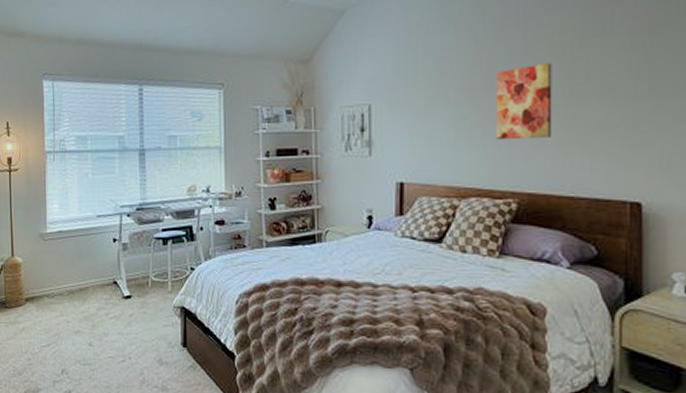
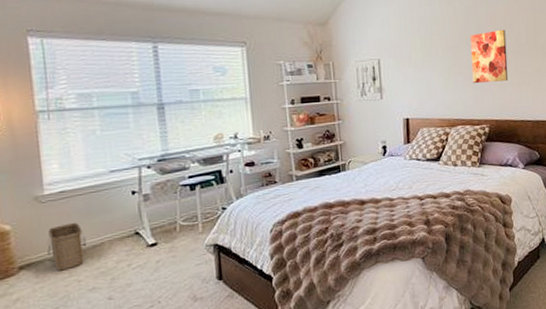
basket: none [46,263,76,309] -> present [47,222,87,271]

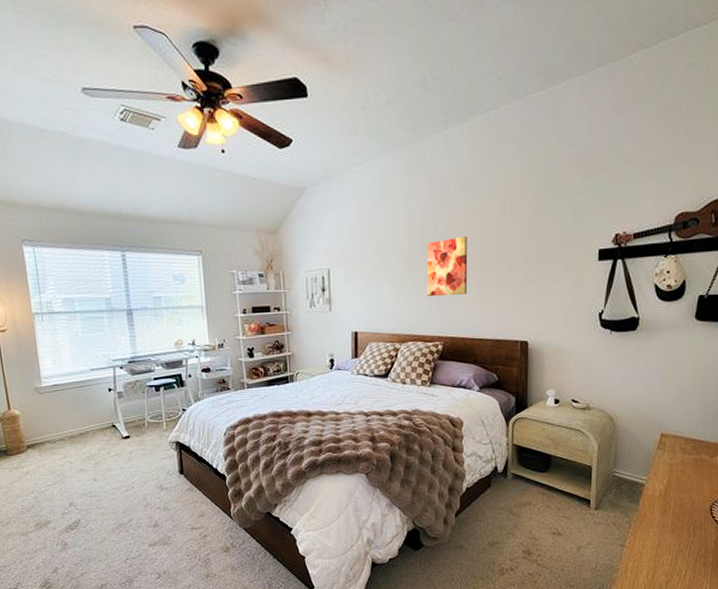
basket: present [47,222,87,271] -> none [46,412,76,452]

